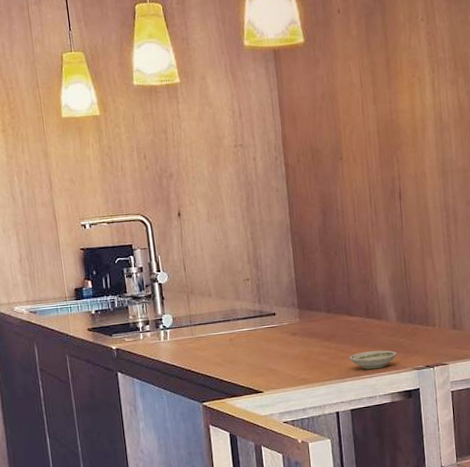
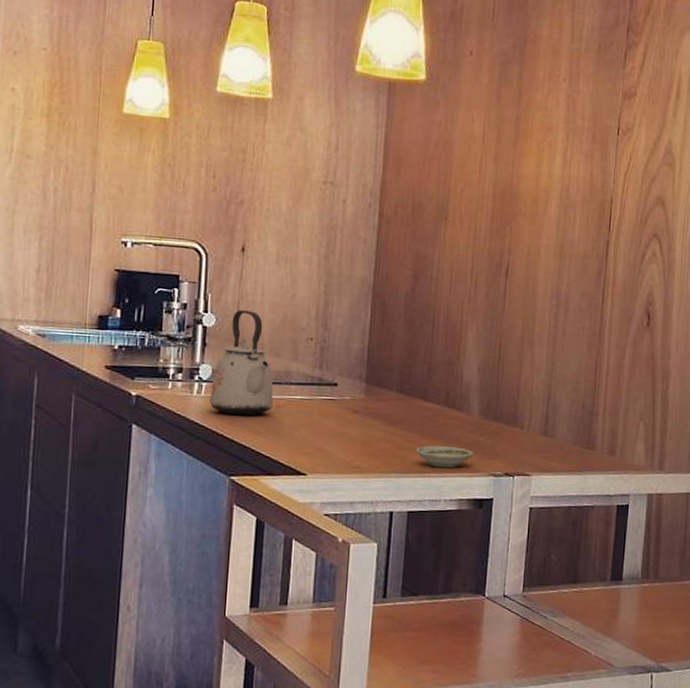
kettle: none [174,264,226,353] -> present [210,310,274,416]

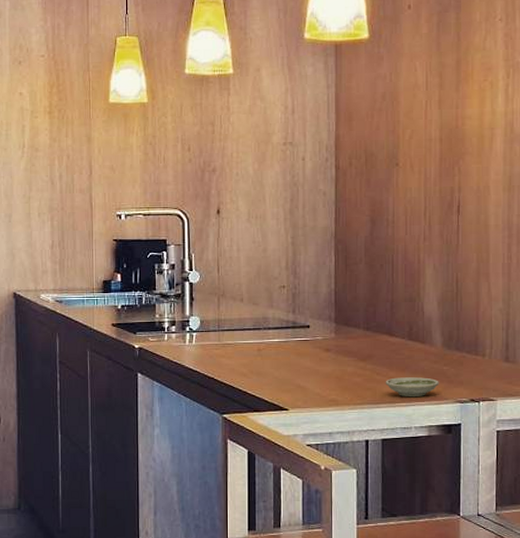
kettle: present [210,310,274,416] -> none [200,266,254,360]

